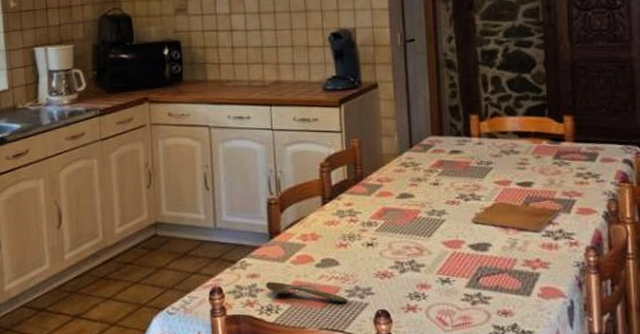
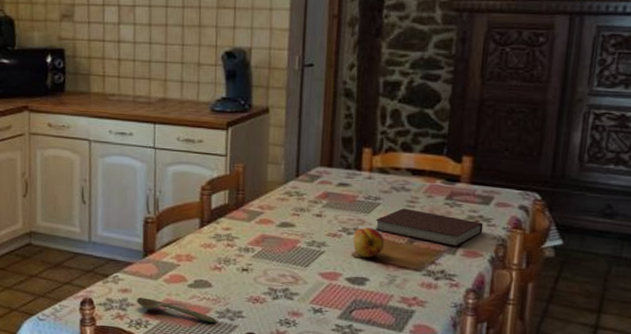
fruit: none [470,192,502,223] -> present [352,227,385,258]
notebook: none [490,171,593,205] -> present [374,208,484,247]

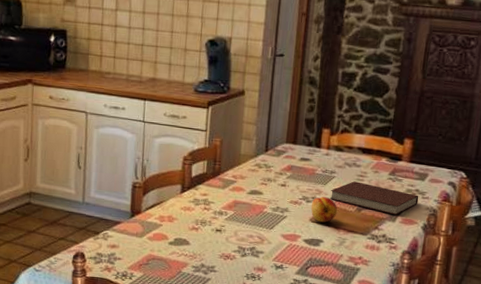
spoon: present [137,298,217,323] -> none [123,253,193,276]

